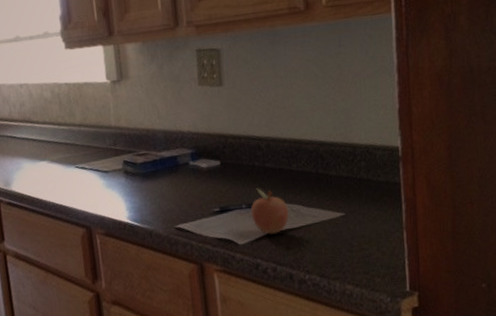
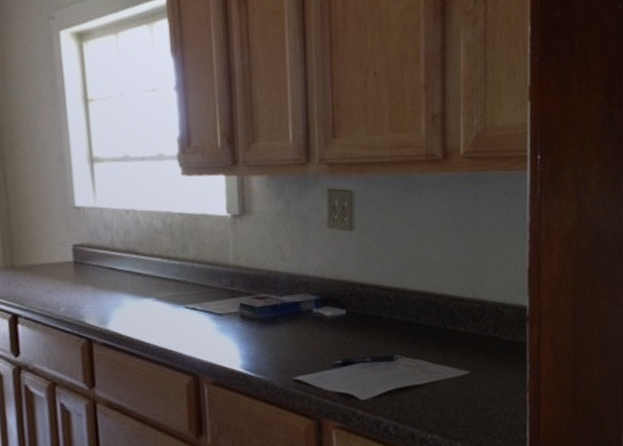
fruit: present [250,188,289,235] -> none [375,341,415,391]

